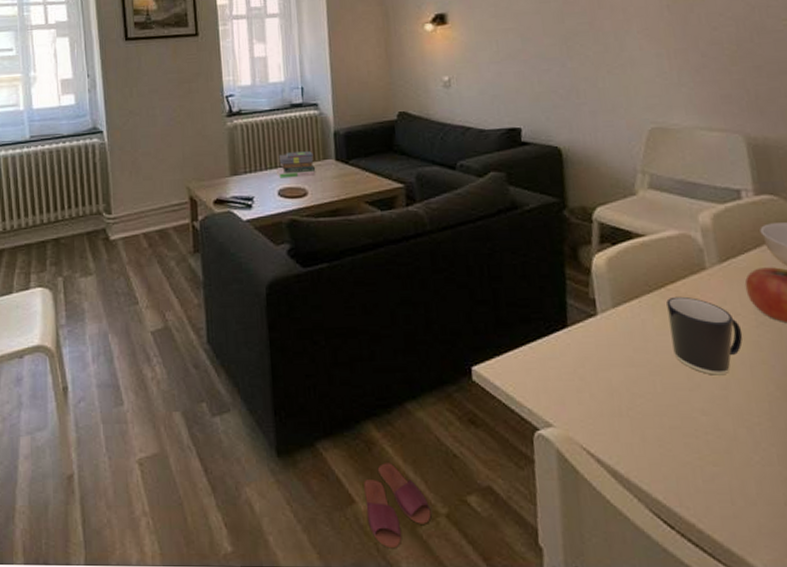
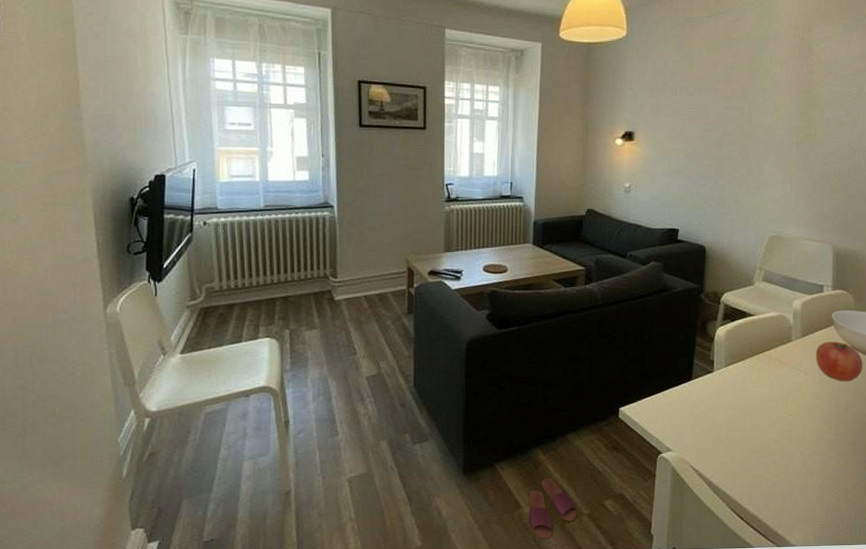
books: present [275,151,315,179] -> none [483,236,515,257]
mug: present [666,296,743,375] -> none [761,360,808,416]

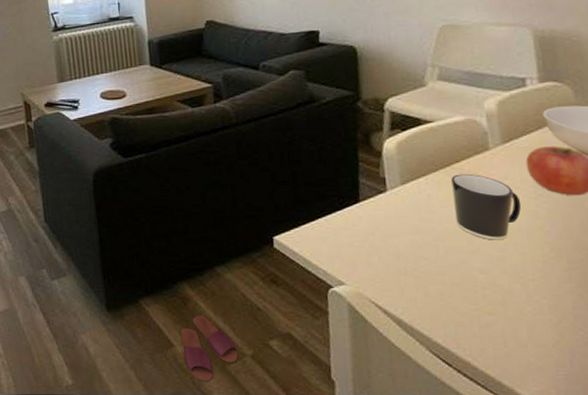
mug: none [761,360,808,416] -> present [451,173,522,240]

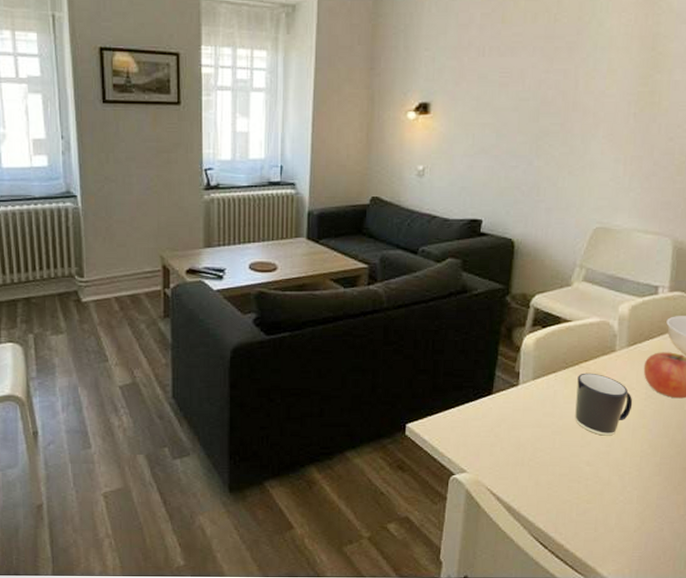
slippers: present [181,315,239,382] -> none [302,498,356,563]

